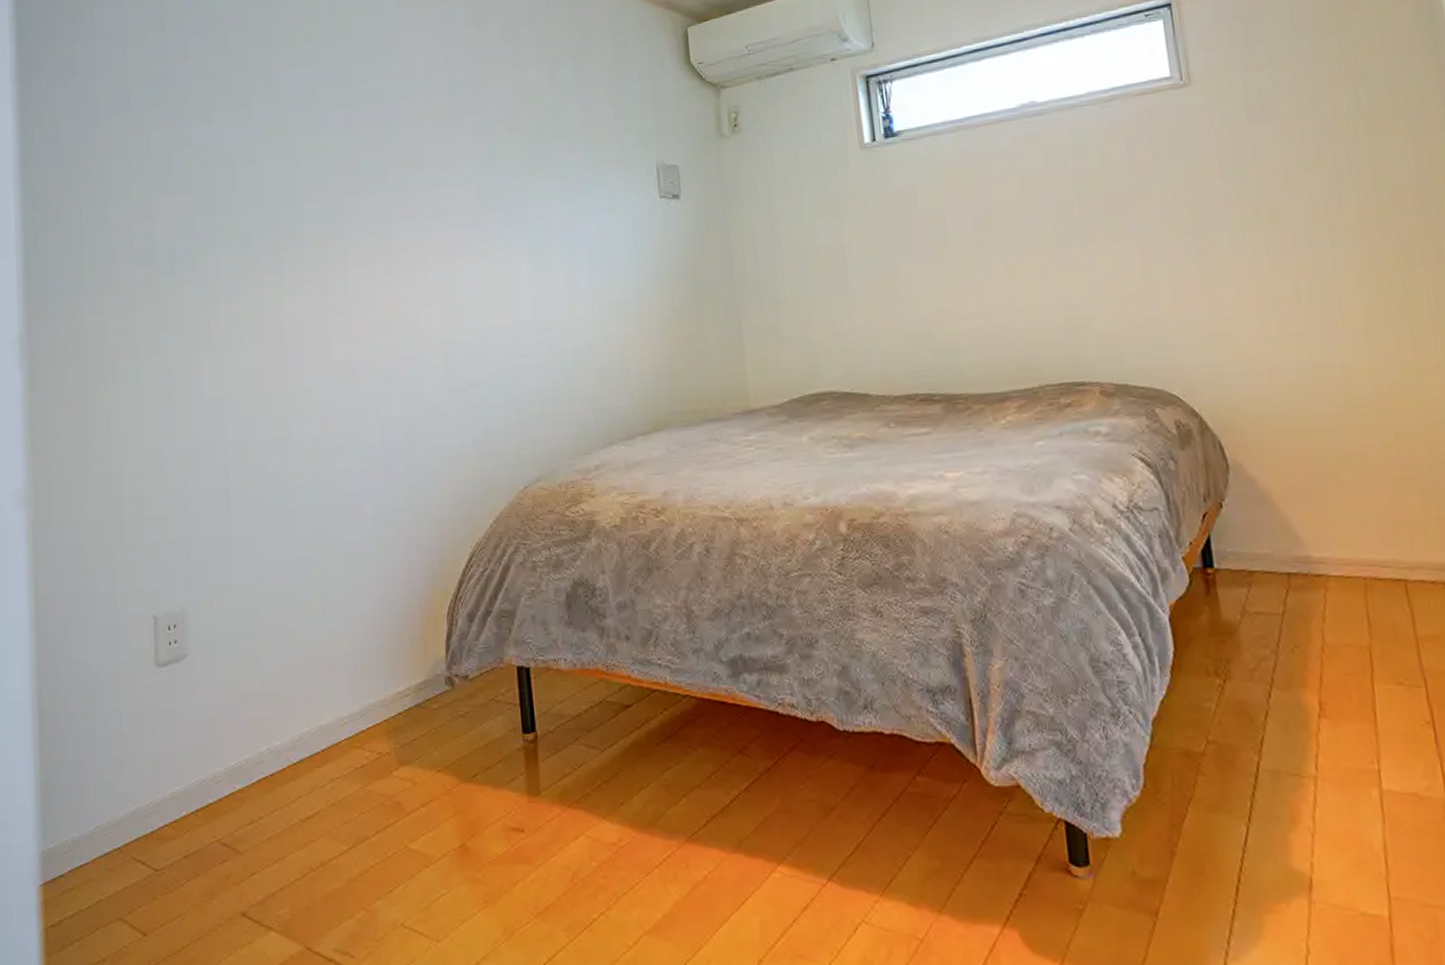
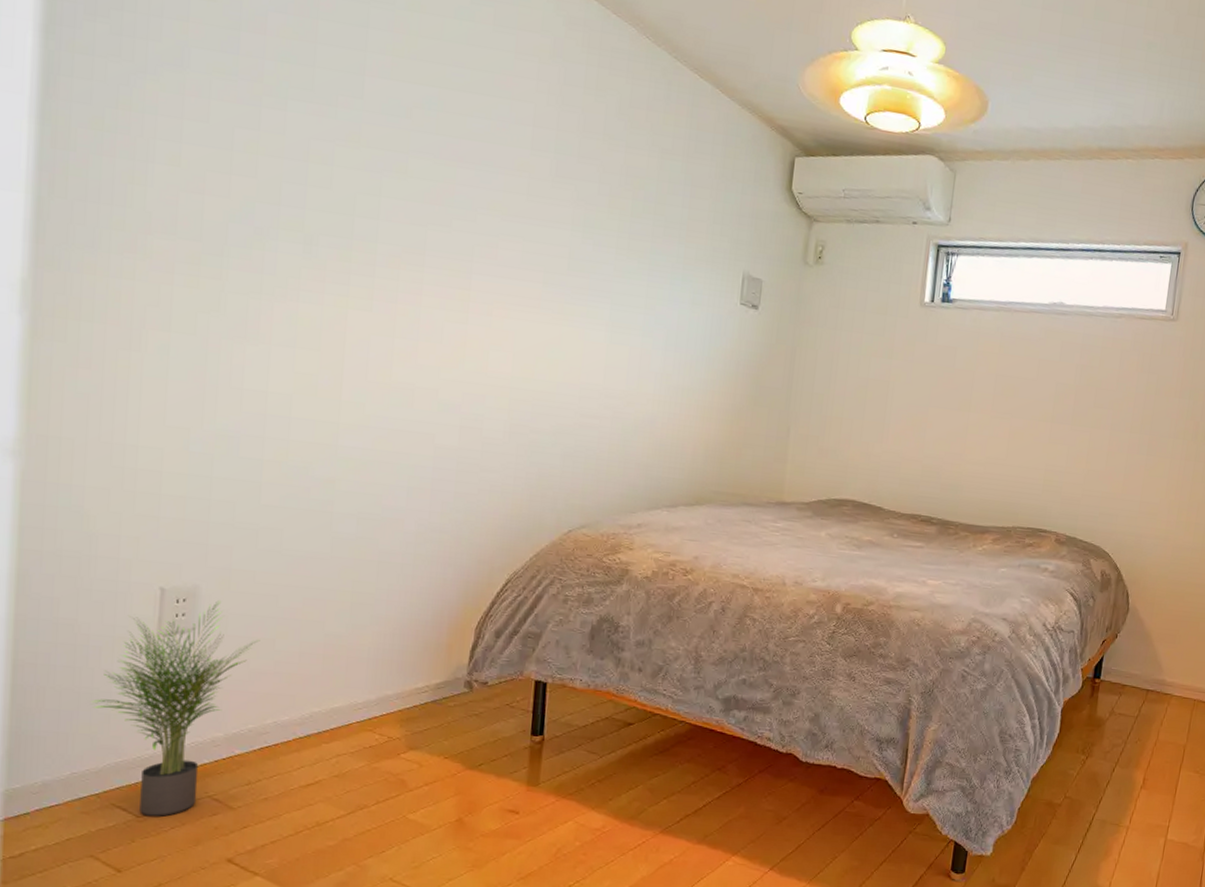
potted plant: none [106,622,246,868] -> present [91,600,260,816]

